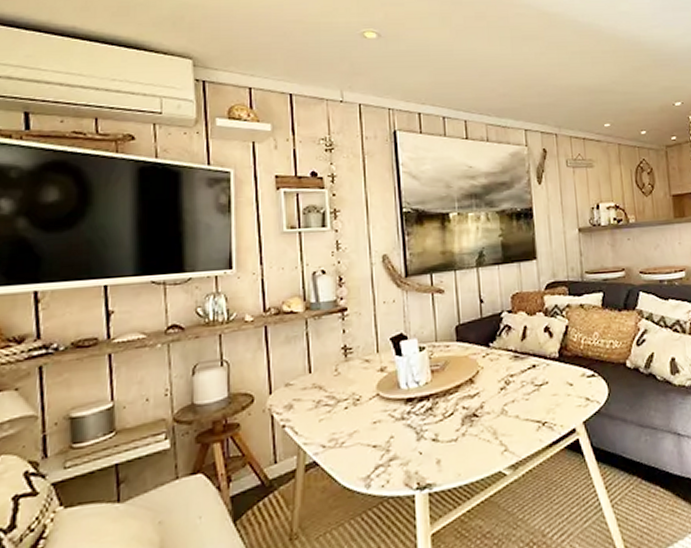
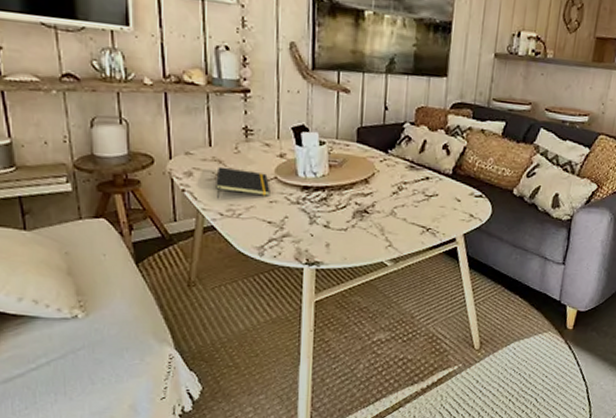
notepad: none [317,392,373,429] -> present [216,166,270,199]

